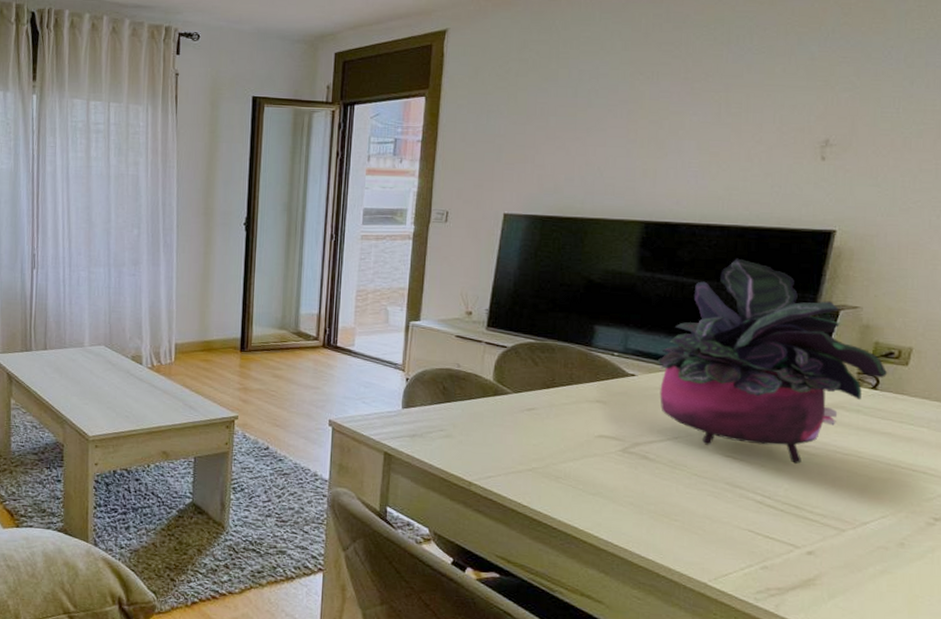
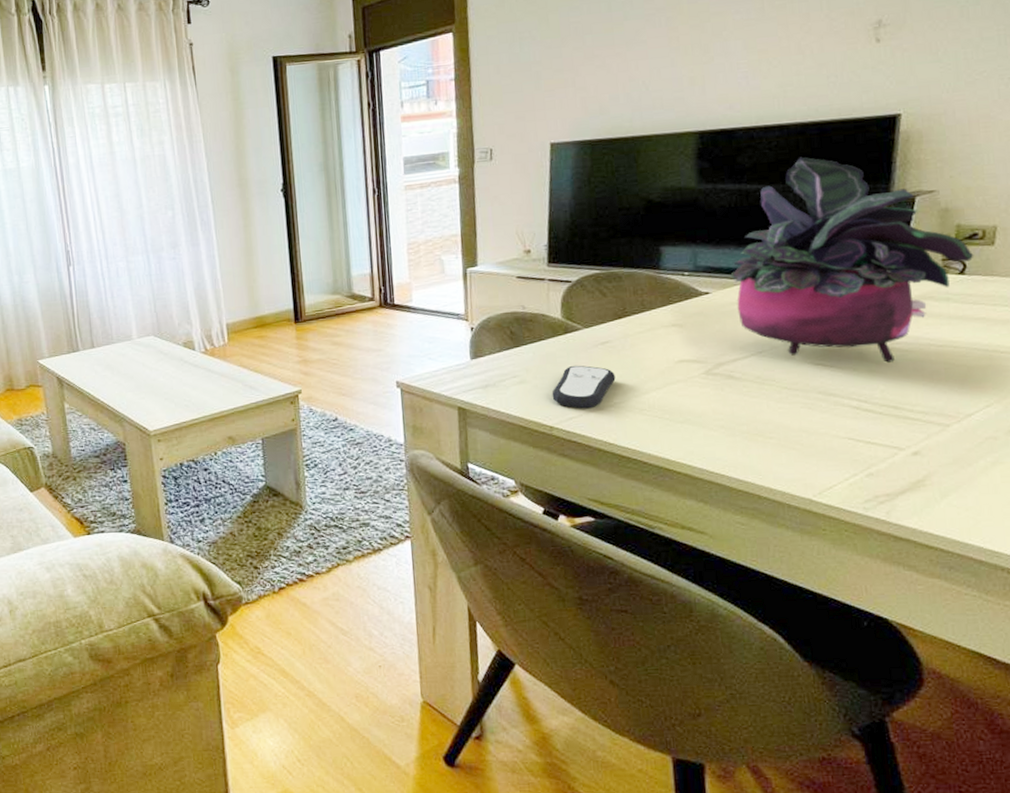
remote control: none [474,426,537,470] -> present [551,365,616,409]

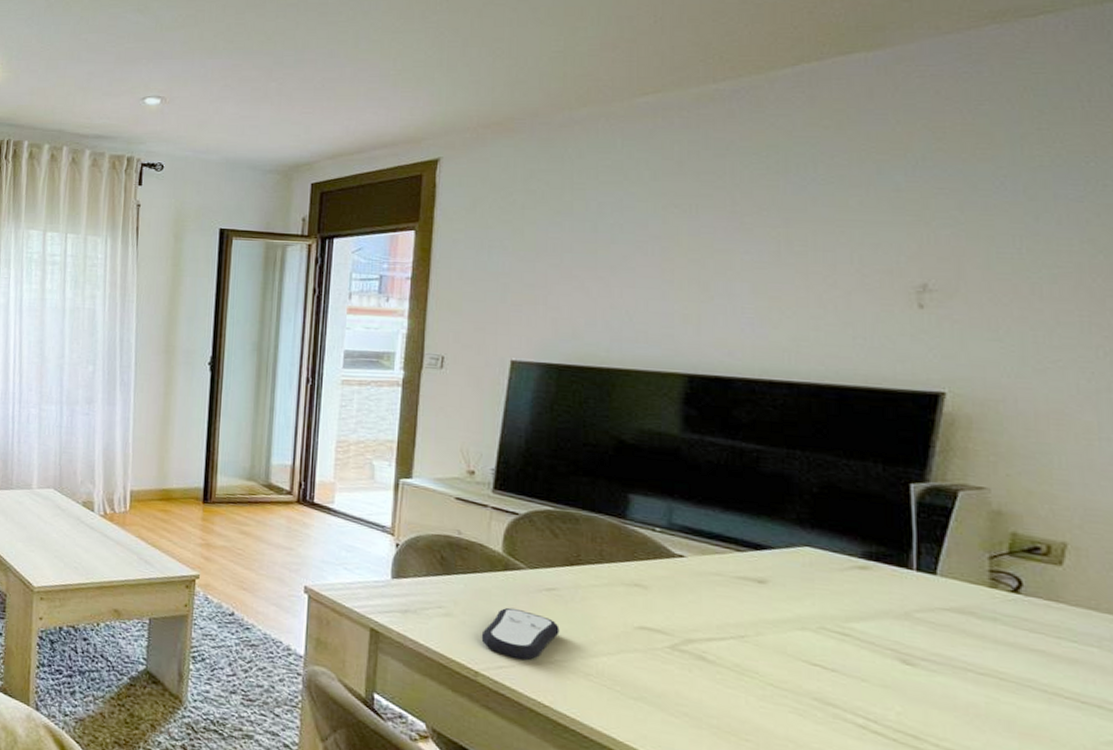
potted plant: present [730,156,974,363] -> none [712,421,1034,681]

